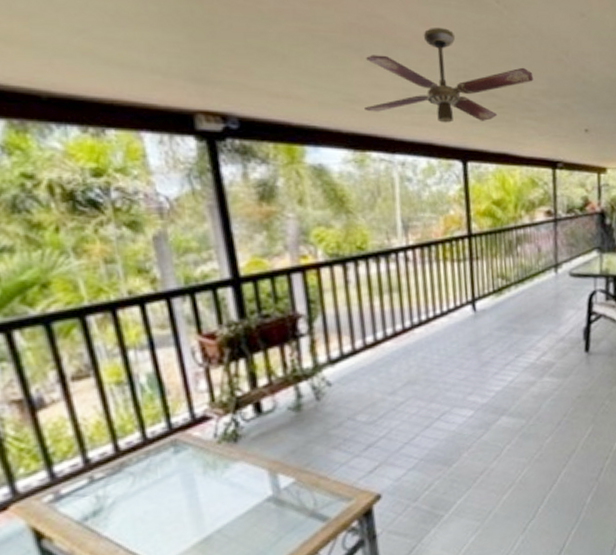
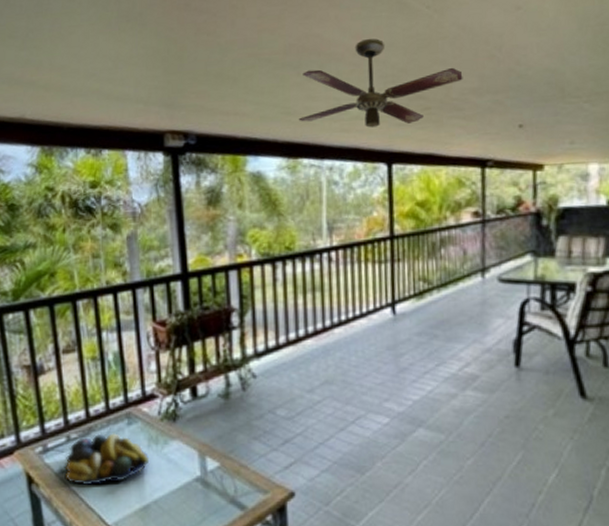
fruit bowl: none [90,464,207,530] -> present [66,433,150,485]

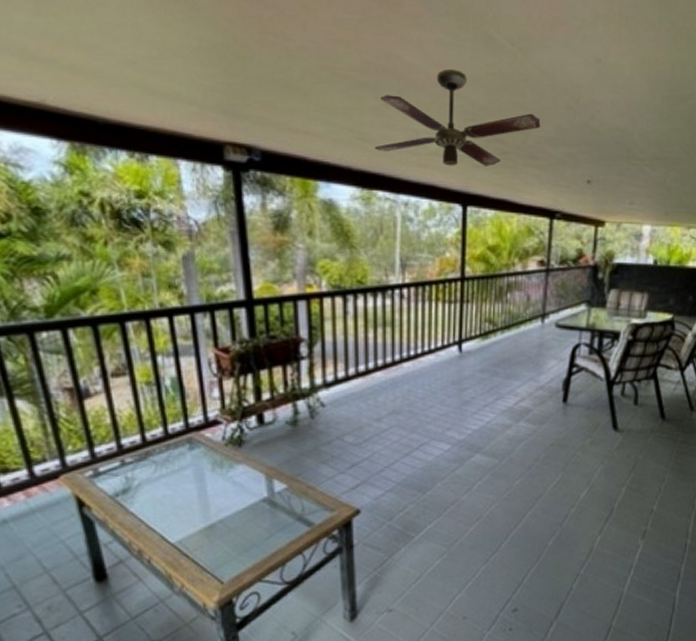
fruit bowl: present [66,433,150,485] -> none [121,457,214,507]

